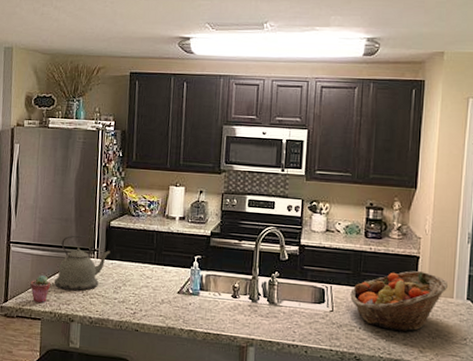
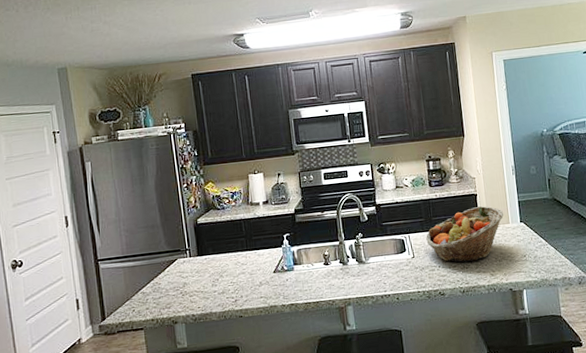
potted succulent: present [30,274,51,303] -> none [126,284,148,313]
kettle: present [55,235,110,291] -> none [151,237,202,294]

